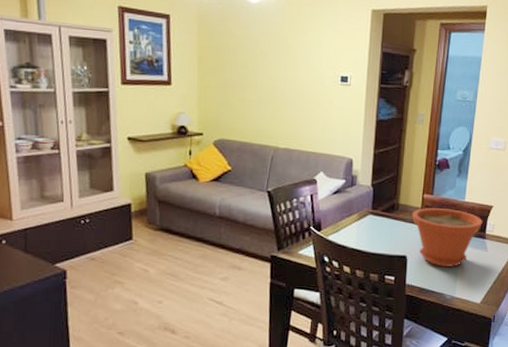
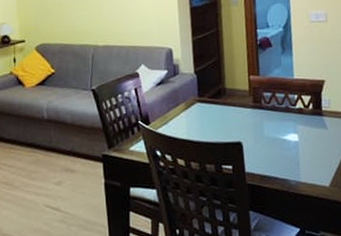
plant pot: present [412,208,483,267] -> none [240,88,317,150]

